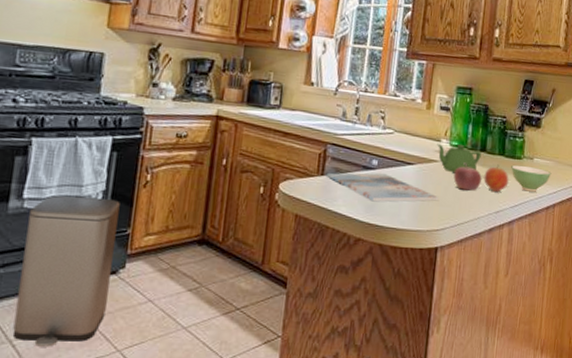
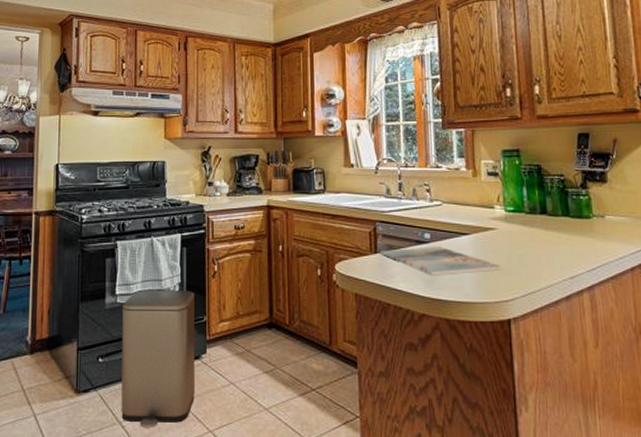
teapot: present [437,143,482,173] -> none [490,210,543,240]
fruit: present [453,162,482,191] -> none [514,227,548,257]
fruit: present [484,164,509,192] -> none [549,226,580,255]
bowl: present [510,164,552,192] -> none [578,224,630,253]

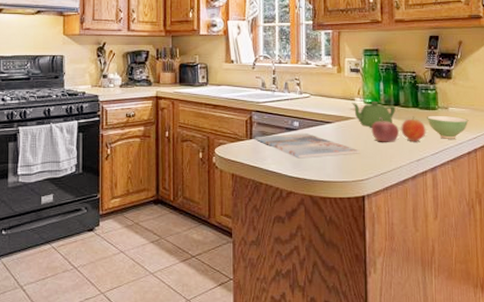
pedal bin: present [121,289,195,428] -> none [22,170,89,291]
teapot: none [490,210,543,240] -> present [351,102,396,128]
fruit: none [514,227,548,257] -> present [371,117,399,142]
fruit: none [549,226,580,255] -> present [401,116,426,141]
bowl: none [578,224,630,253] -> present [426,115,469,139]

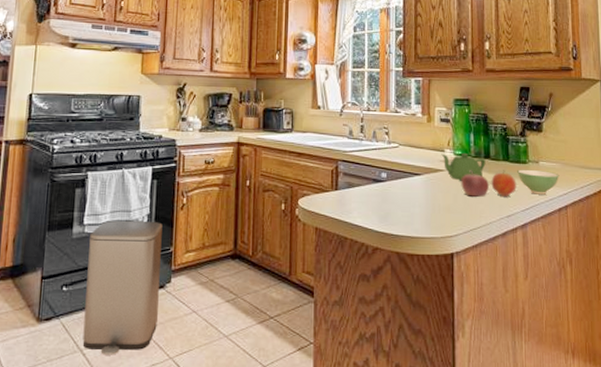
pedal bin: none [22,170,89,291] -> present [82,220,163,355]
magazine: present [254,133,360,159] -> none [339,185,449,212]

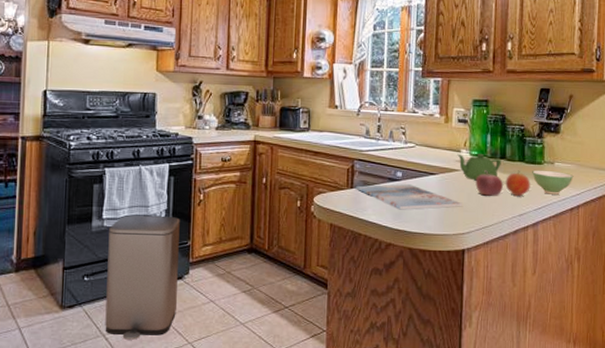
magazine: none [339,185,449,212] -> present [355,184,462,210]

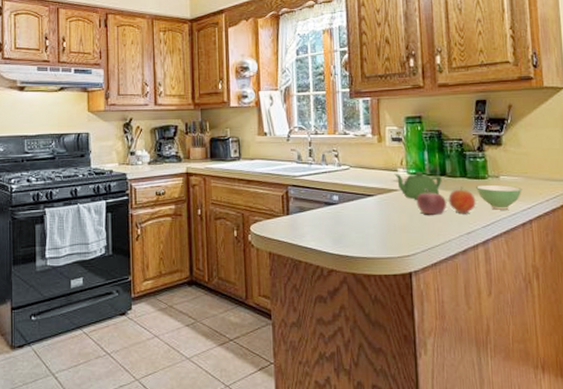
pedal bin: present [105,215,180,340] -> none [52,252,122,378]
magazine: present [355,184,462,210] -> none [291,208,405,234]

